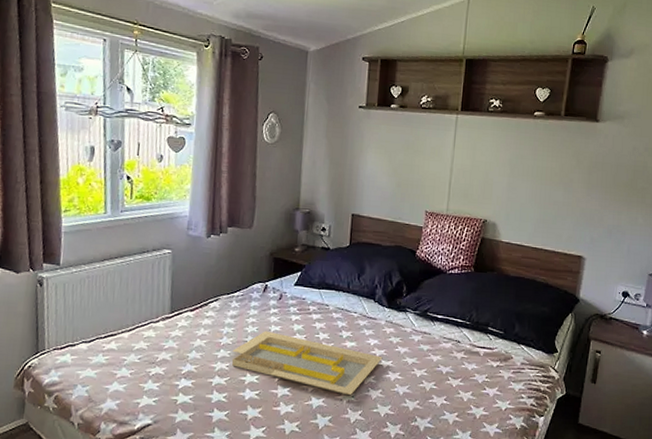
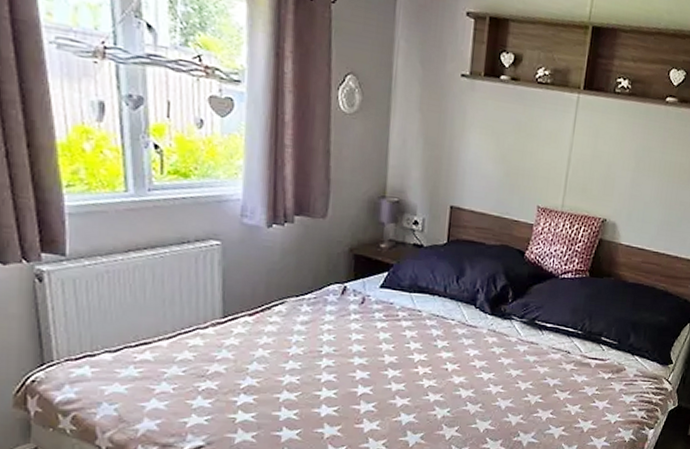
serving tray: present [232,330,383,395] -> none [304,339,484,410]

